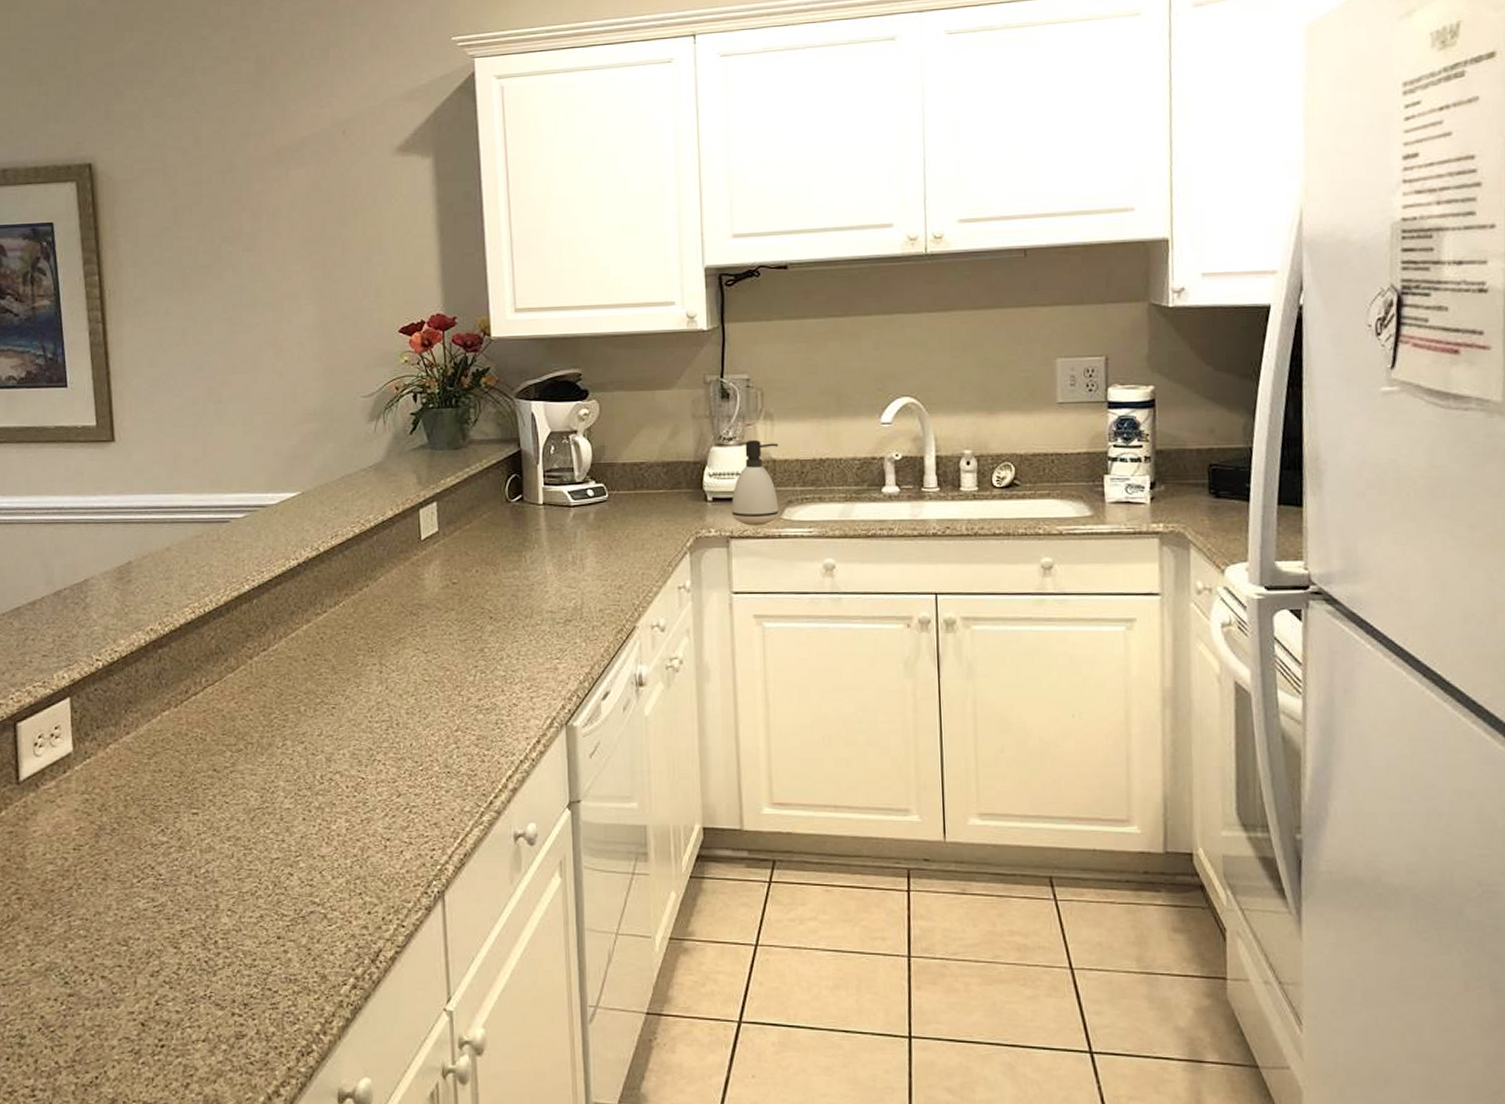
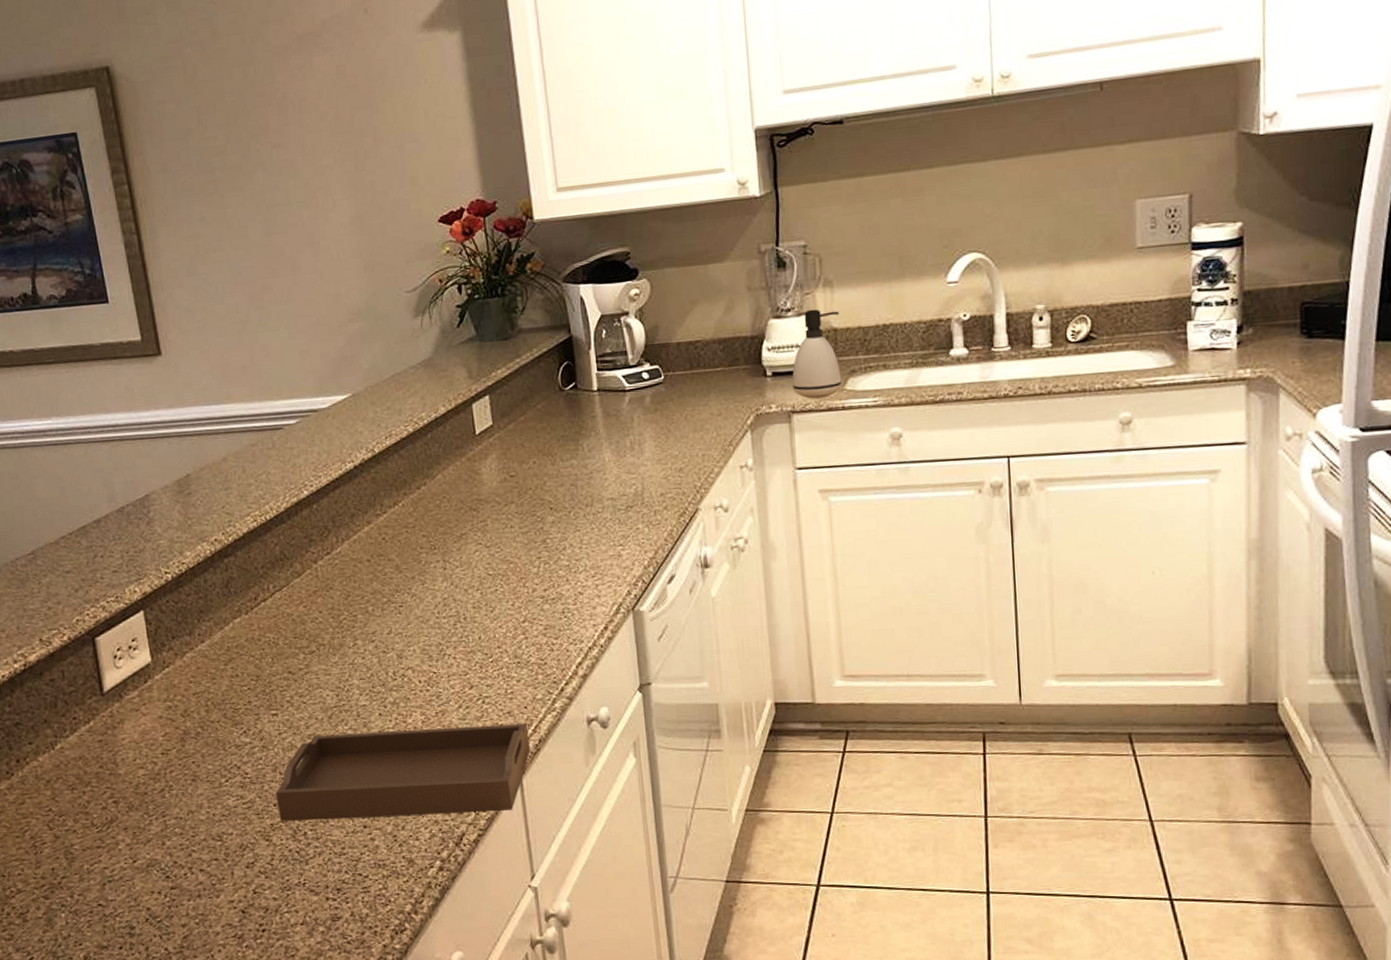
serving tray: none [189,836,455,928] -> present [276,723,530,821]

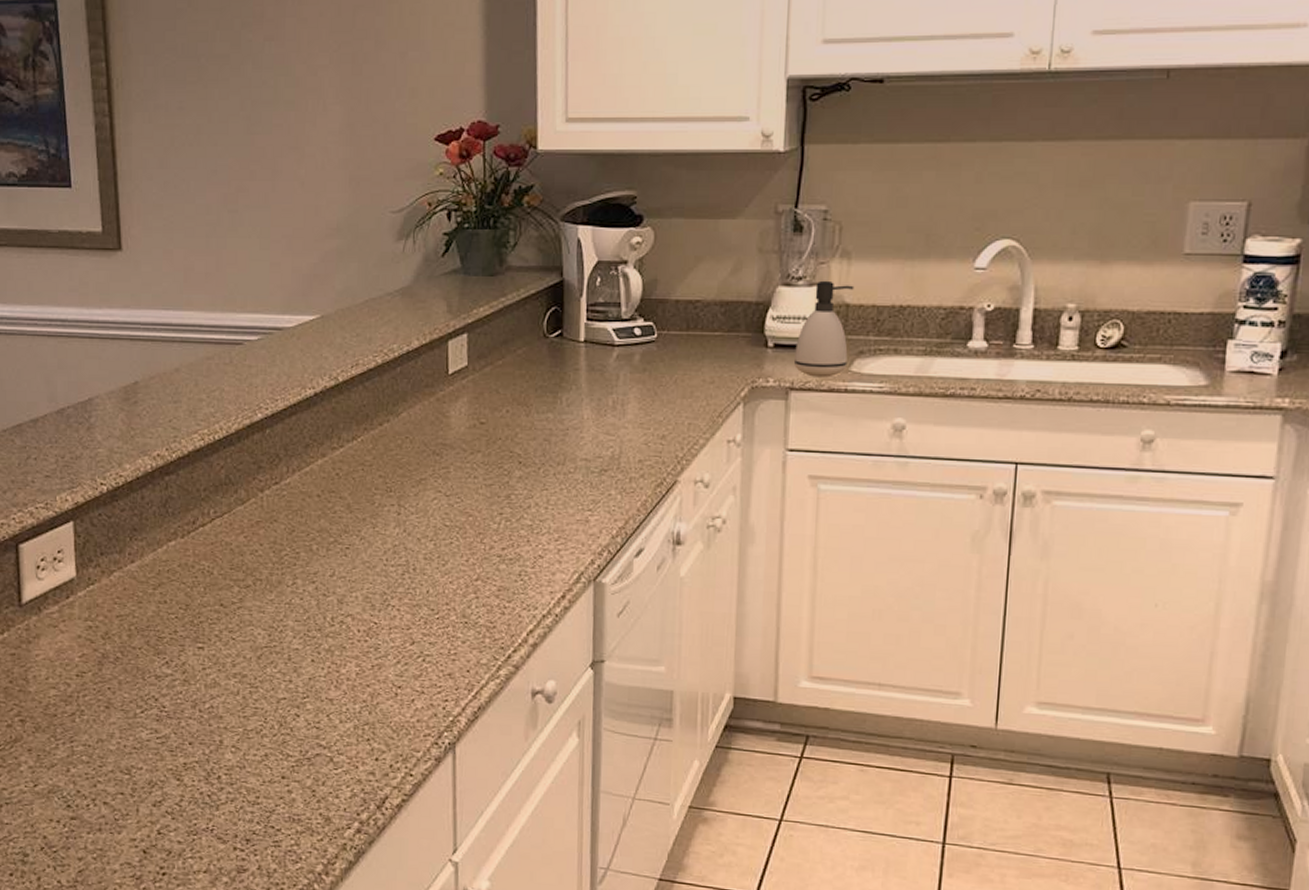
serving tray: present [276,723,530,821] -> none [193,674,468,778]

